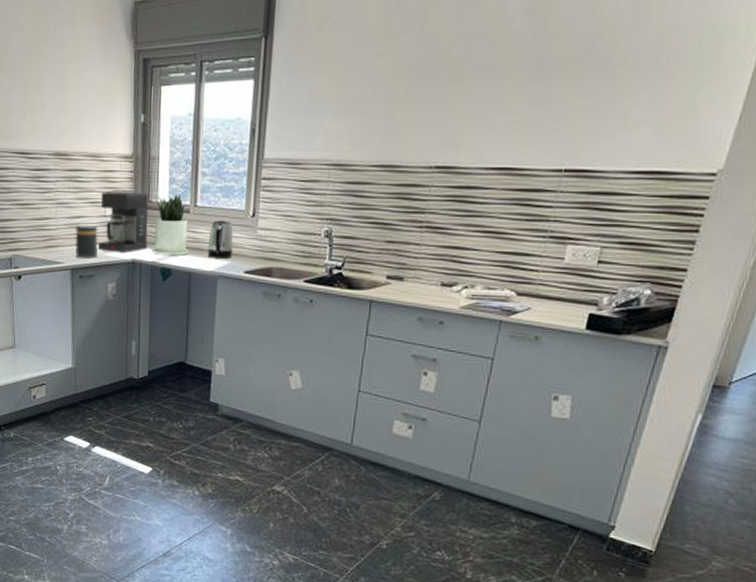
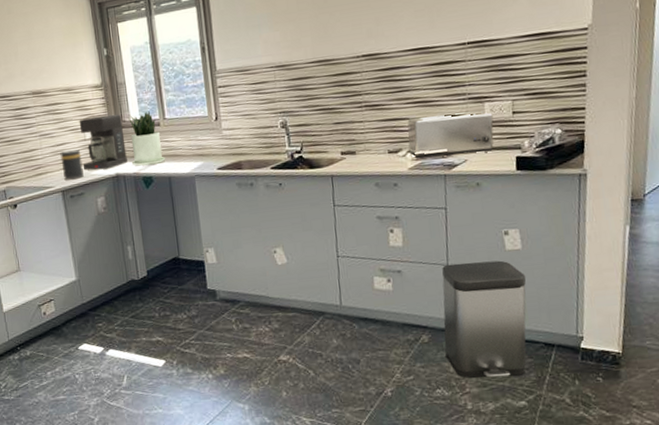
kettle: present [207,220,234,258] -> none [180,127,205,161]
pedal bin: none [455,421,567,554] -> present [442,260,527,378]
toaster: none [465,249,574,303] -> present [407,111,494,159]

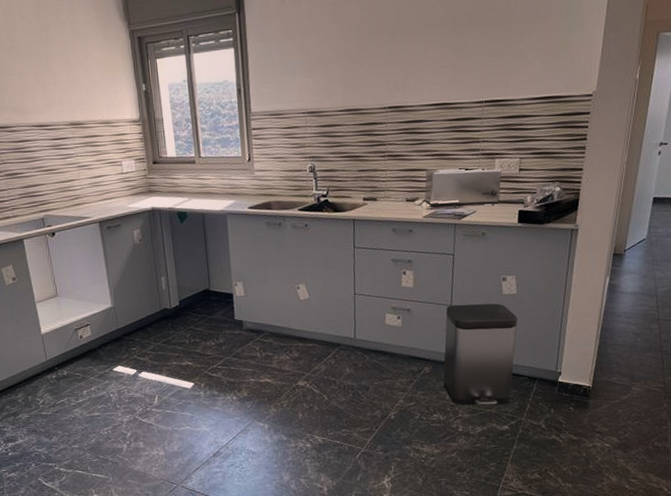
cylinder: present [60,149,84,180] -> none [98,181,121,212]
coffee maker: present [79,114,128,171] -> none [116,149,163,204]
planter: present [127,110,166,166] -> none [164,148,200,202]

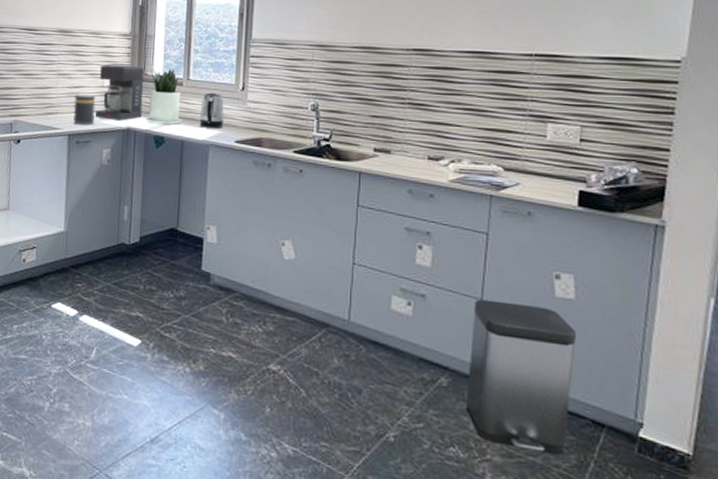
cylinder: none [98,181,121,212] -> present [73,93,96,125]
coffee maker: none [116,149,163,204] -> present [94,65,144,121]
planter: none [164,148,200,202] -> present [145,68,182,125]
kettle: none [214,166,237,199] -> present [199,92,224,128]
toaster: present [424,166,502,208] -> none [452,125,556,179]

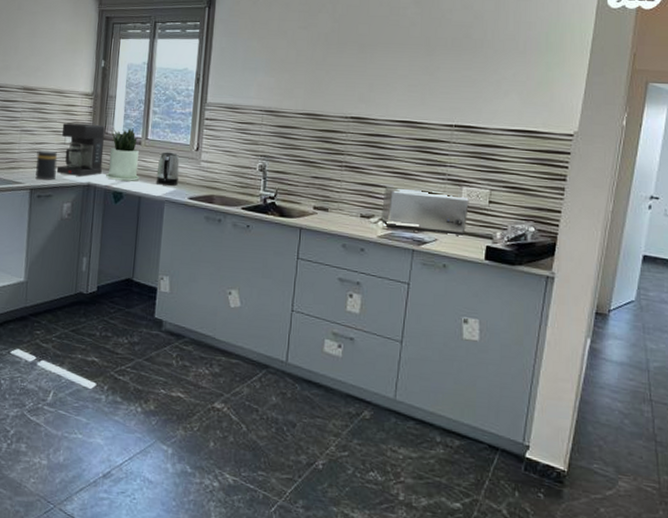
toaster: none [452,125,556,179] -> present [381,187,469,236]
pedal bin: present [466,299,577,454] -> none [385,341,480,474]

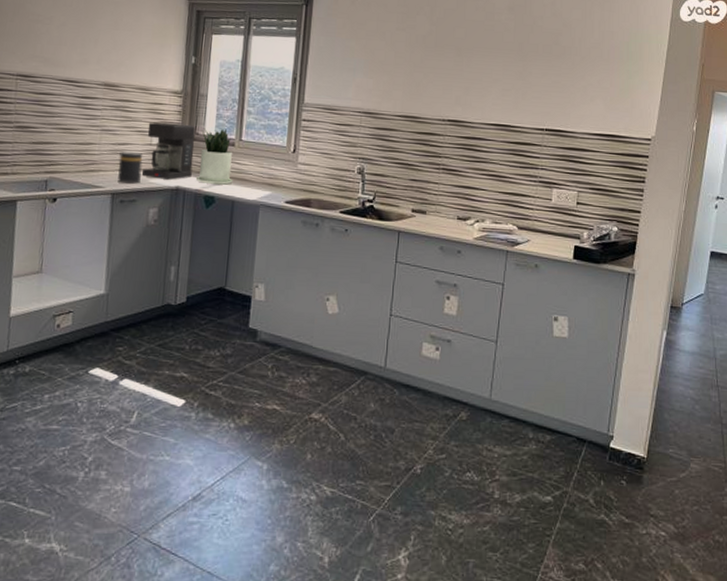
kettle: present [156,152,180,186] -> none [250,154,276,189]
toaster: present [381,187,469,236] -> none [477,189,559,236]

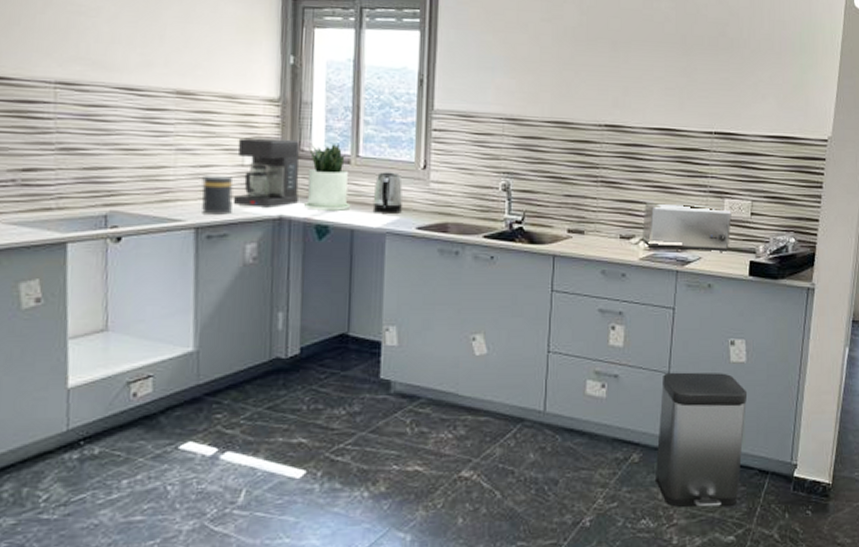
kettle: none [250,154,276,189] -> present [372,172,403,214]
toaster: none [477,189,559,236] -> present [642,203,732,252]
pedal bin: none [481,341,569,468] -> present [656,372,748,508]

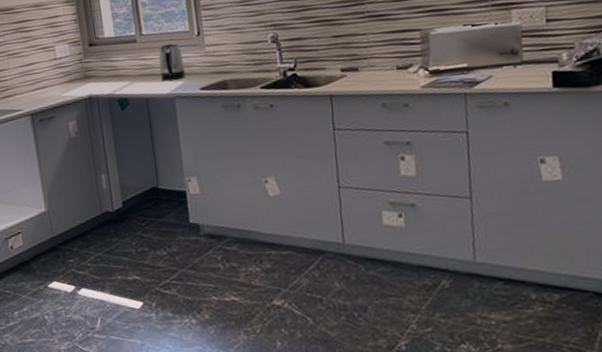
cylinder: present [201,174,234,215] -> none [29,69,54,103]
coffee maker: present [232,137,300,208] -> none [49,30,101,92]
planter: present [303,142,351,211] -> none [101,26,143,87]
pedal bin: present [656,372,748,508] -> none [464,193,572,333]

